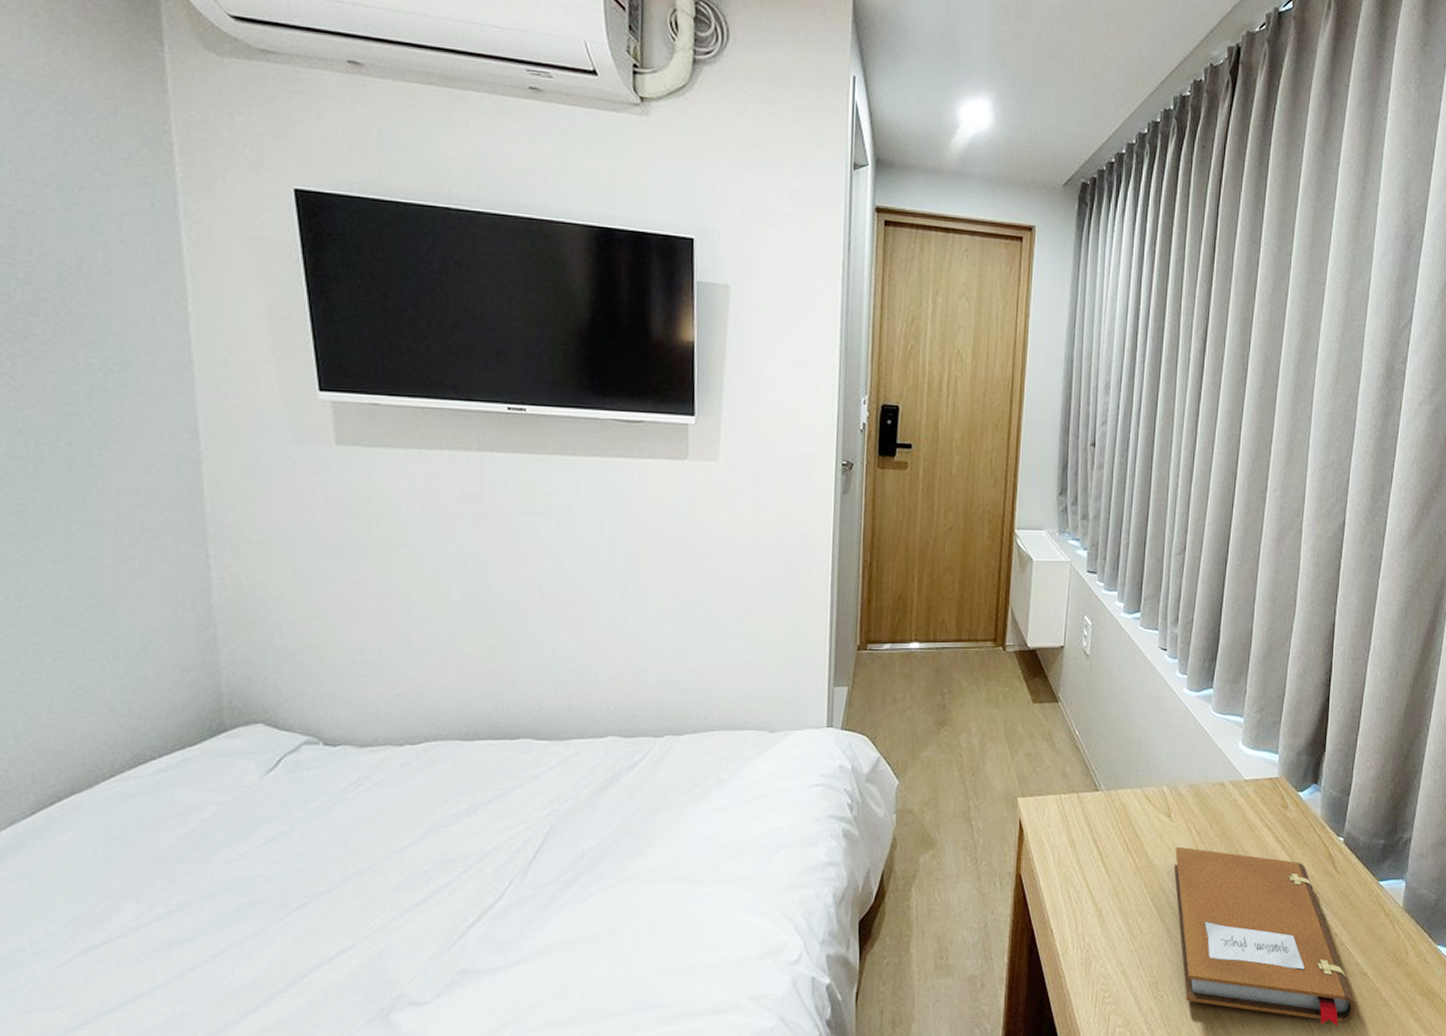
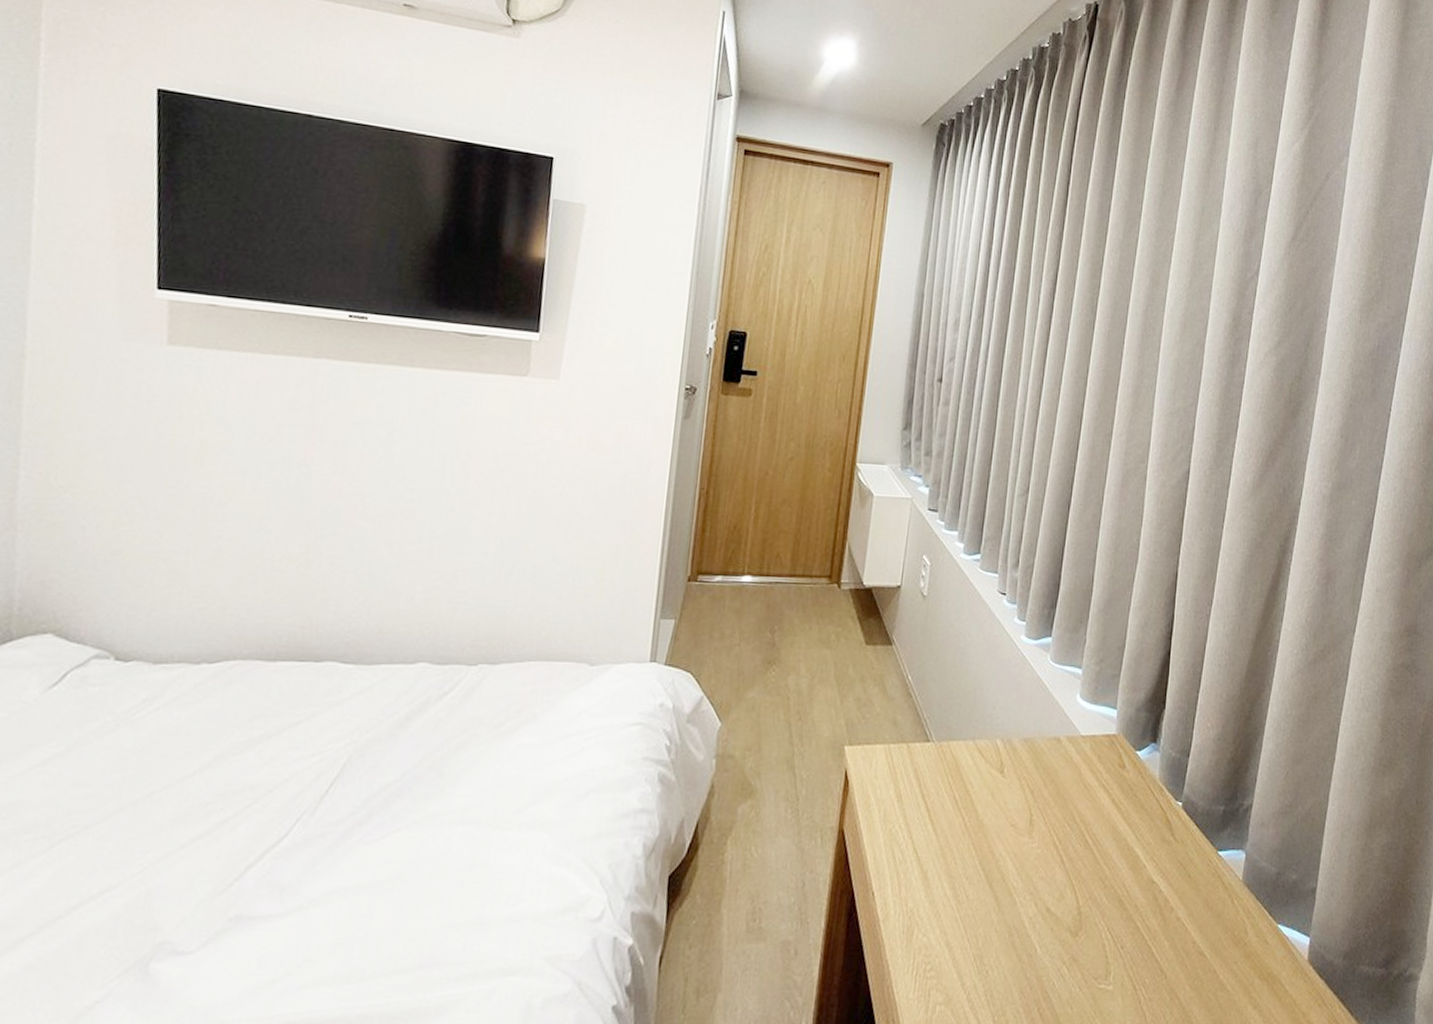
notebook: present [1173,846,1355,1026] -> none [1004,805,1191,1011]

